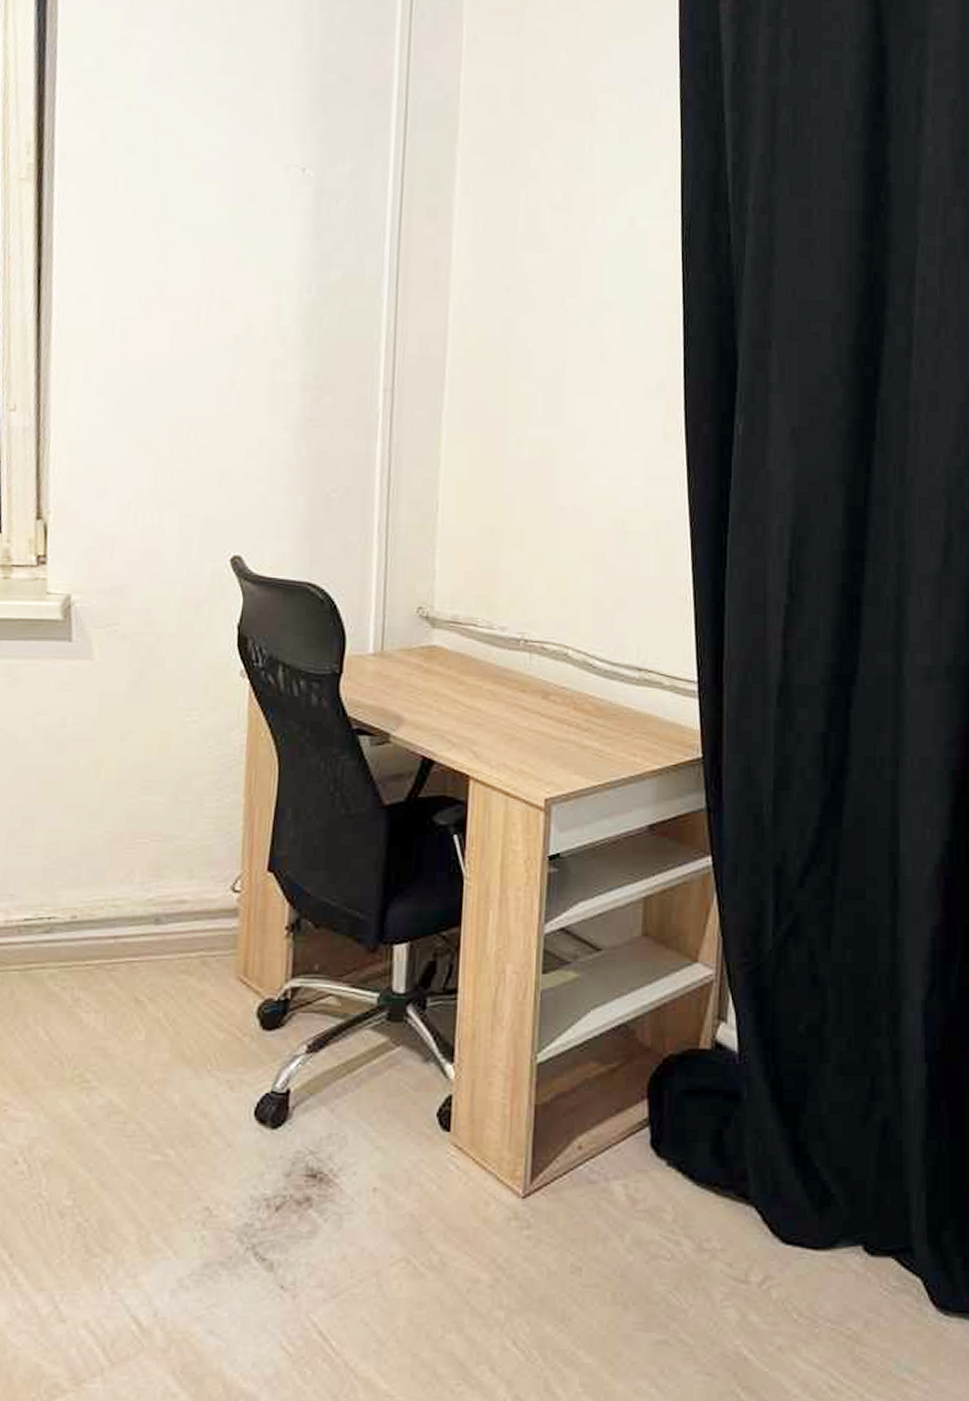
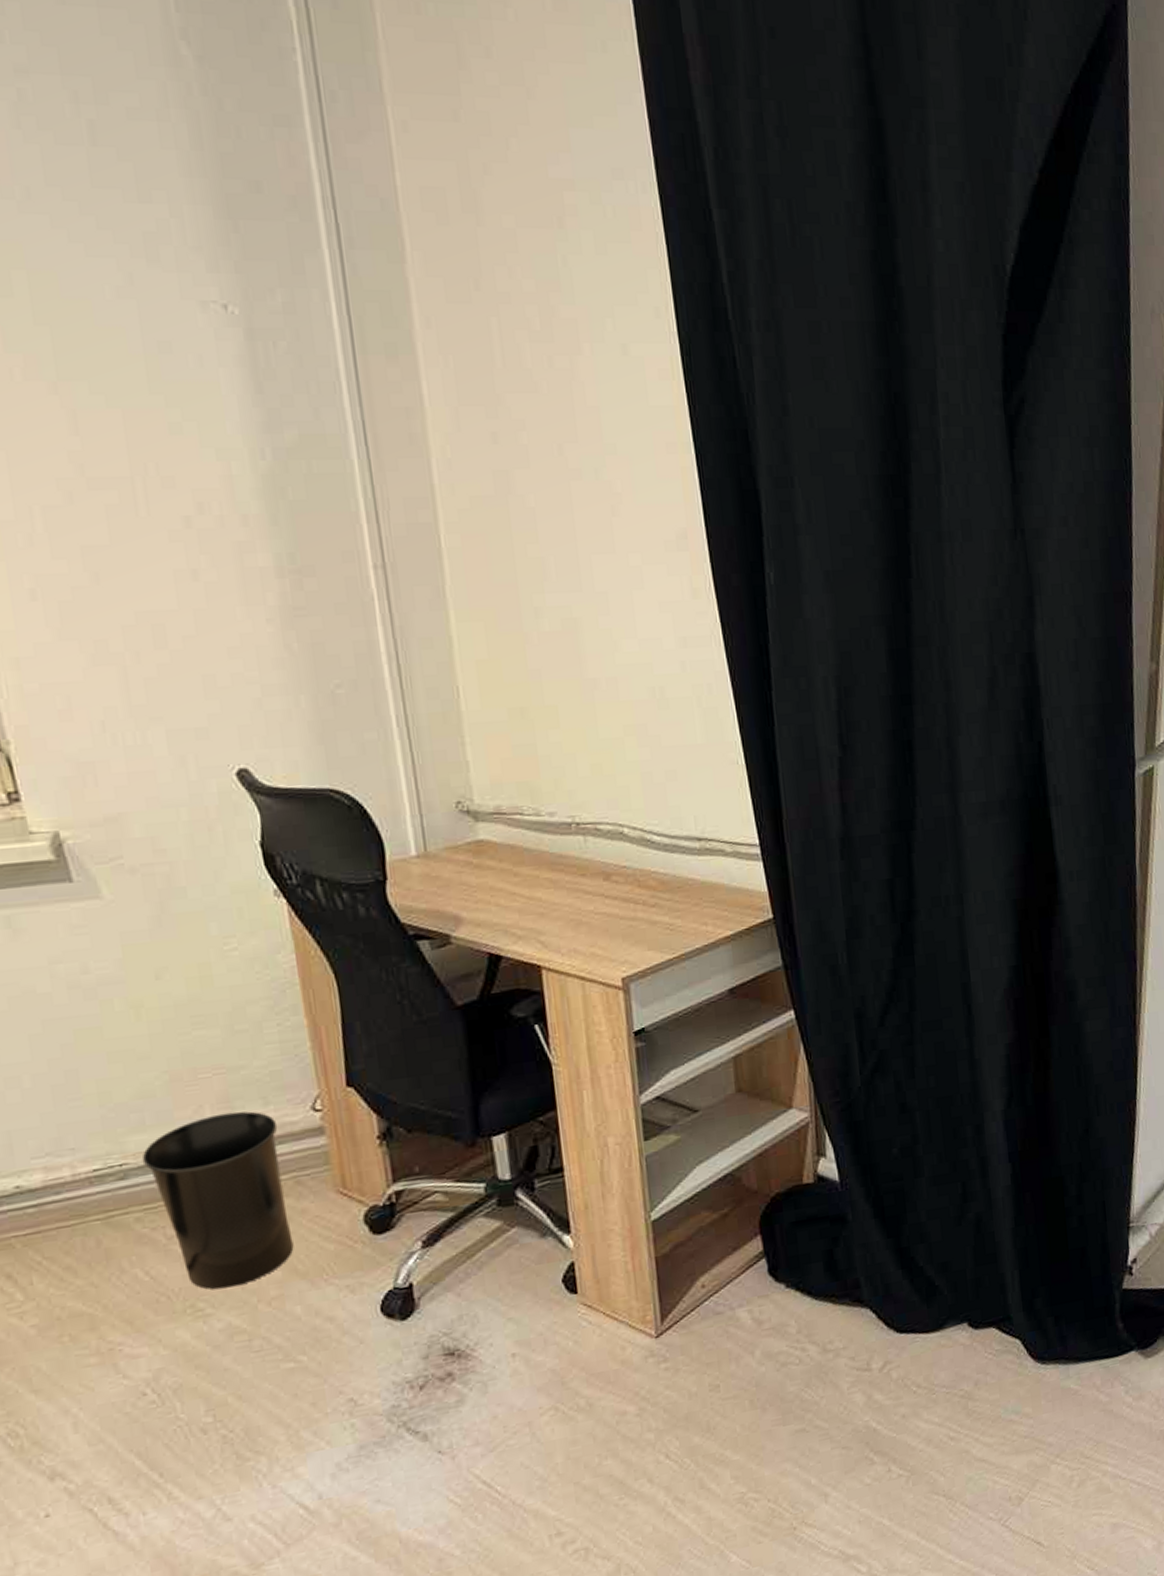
waste bin: none [69,881,197,1062] -> present [141,1111,294,1290]

